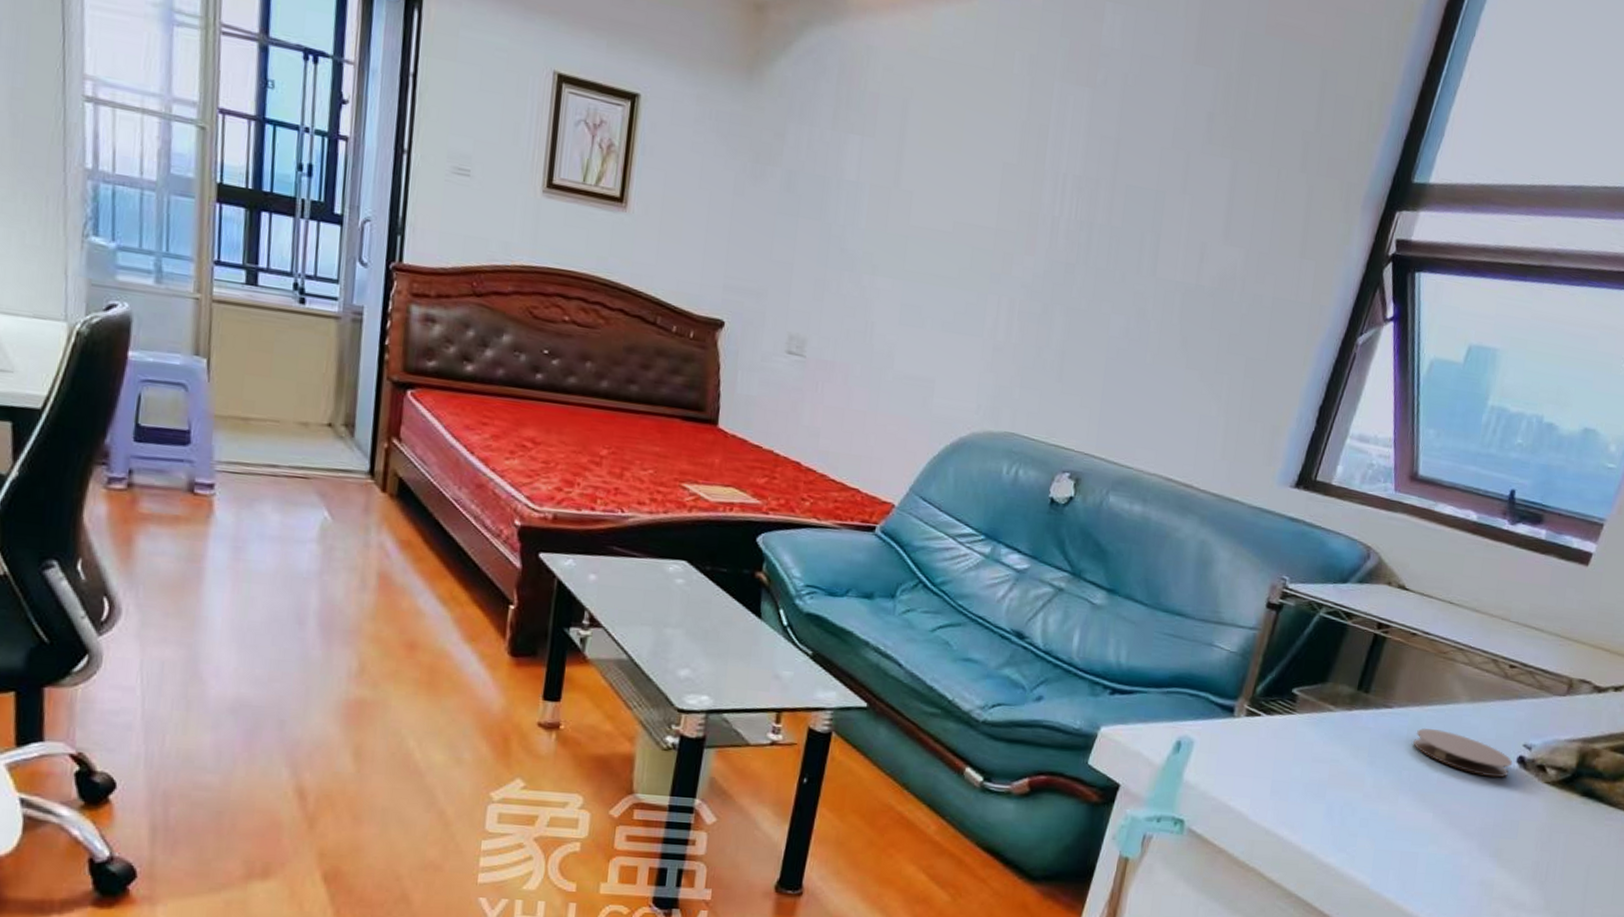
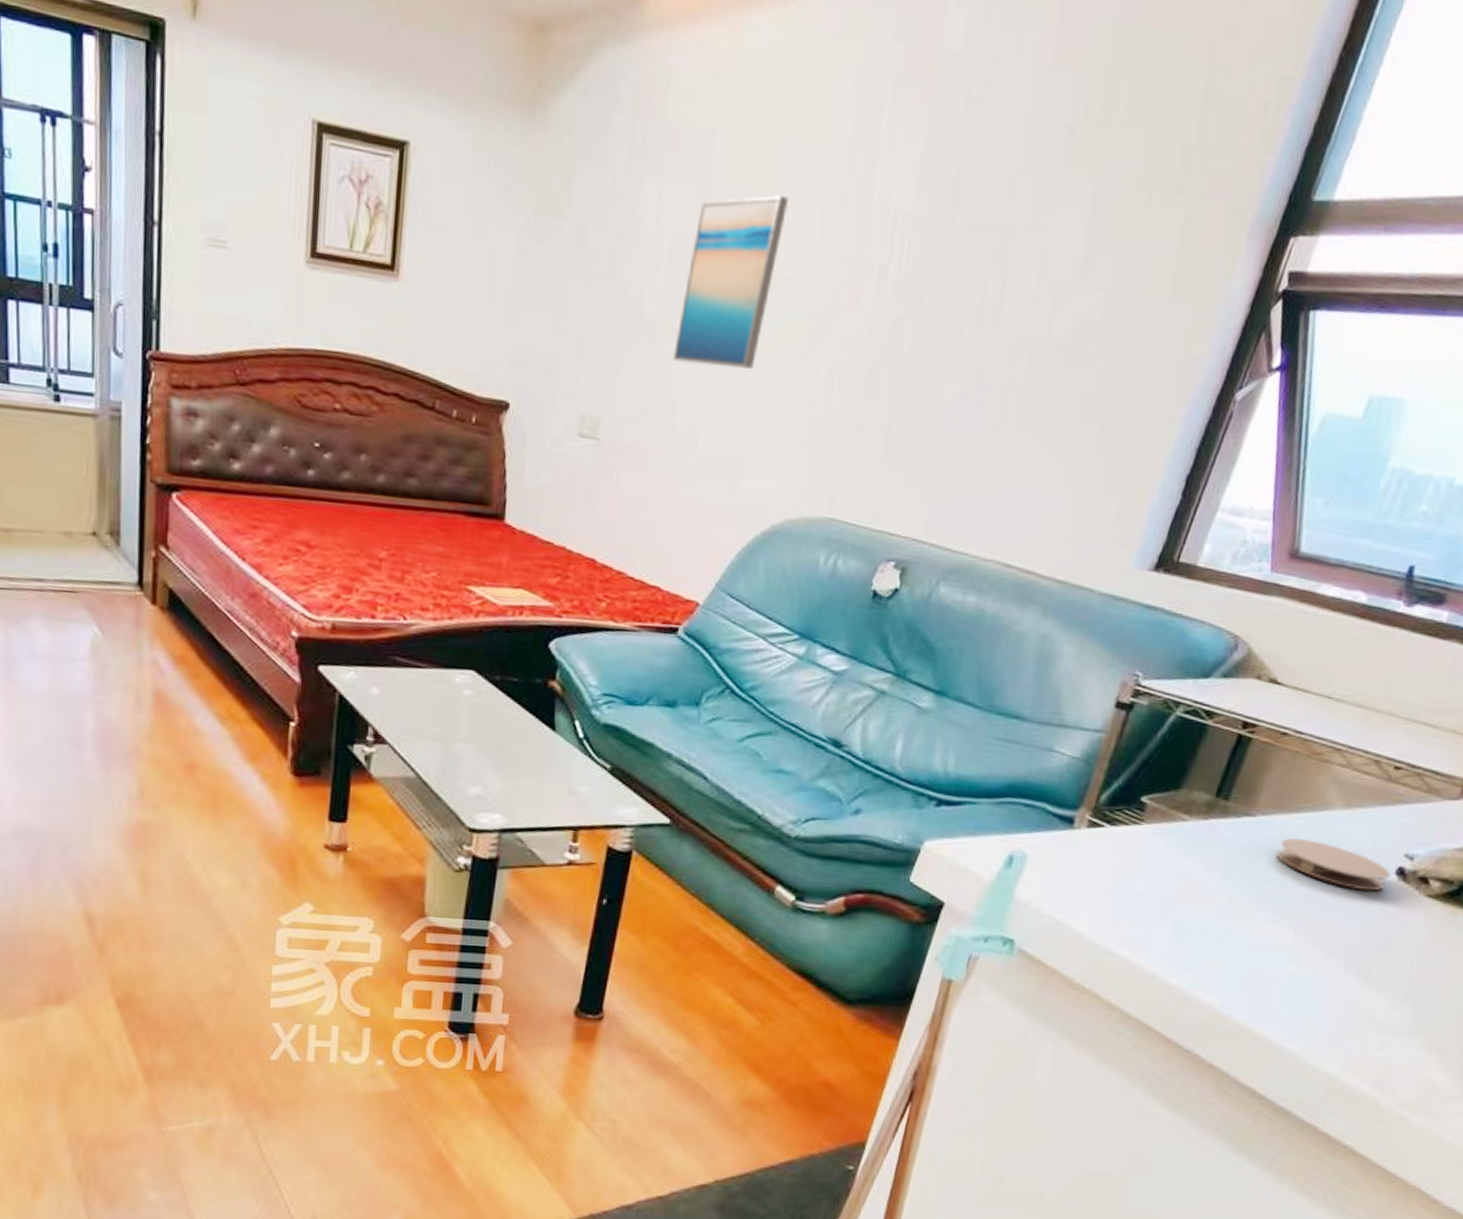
wall art: none [871,155,974,301] -> present [672,195,790,369]

